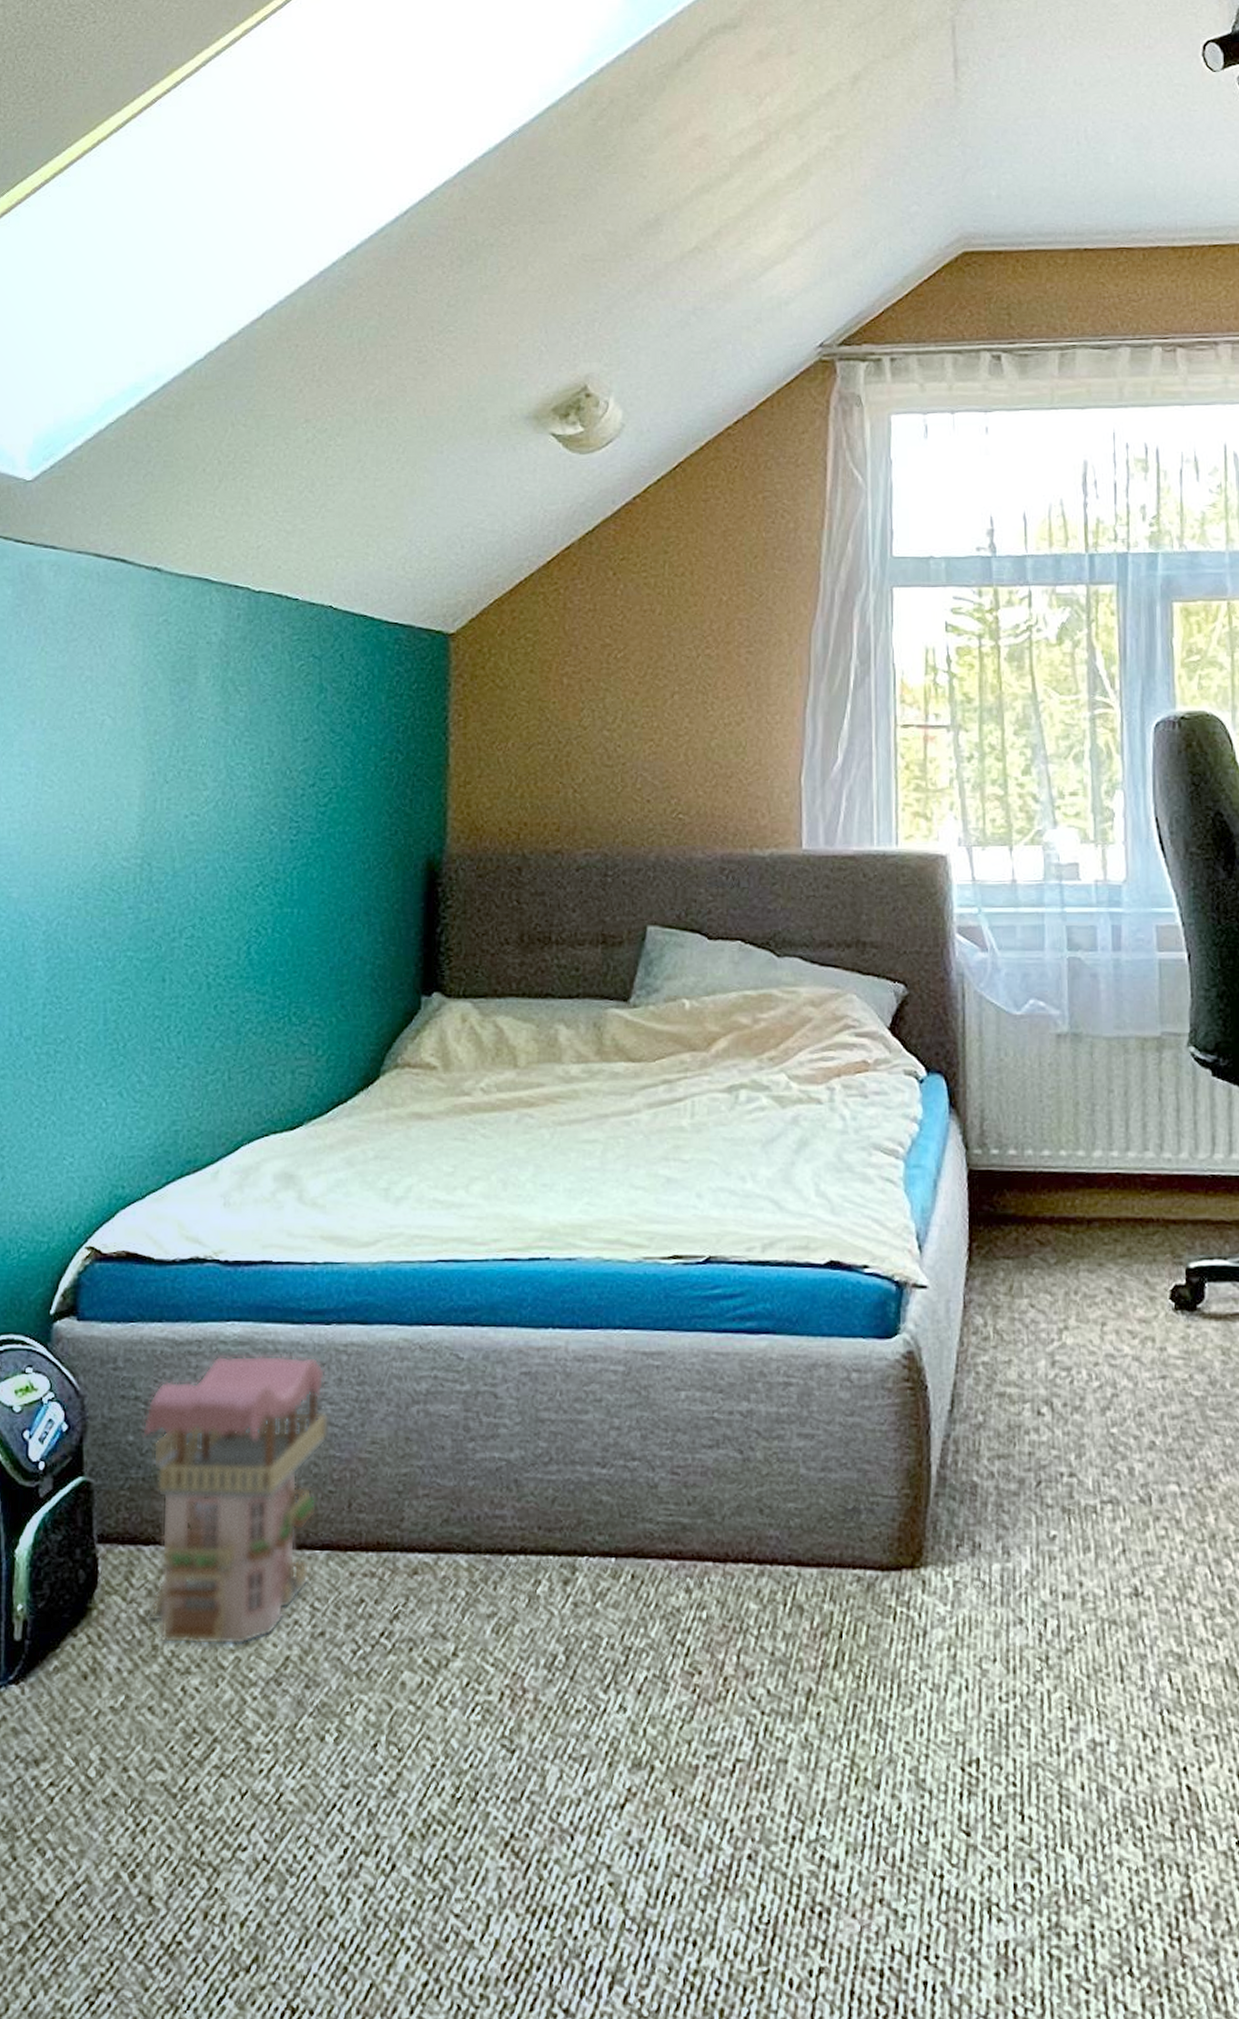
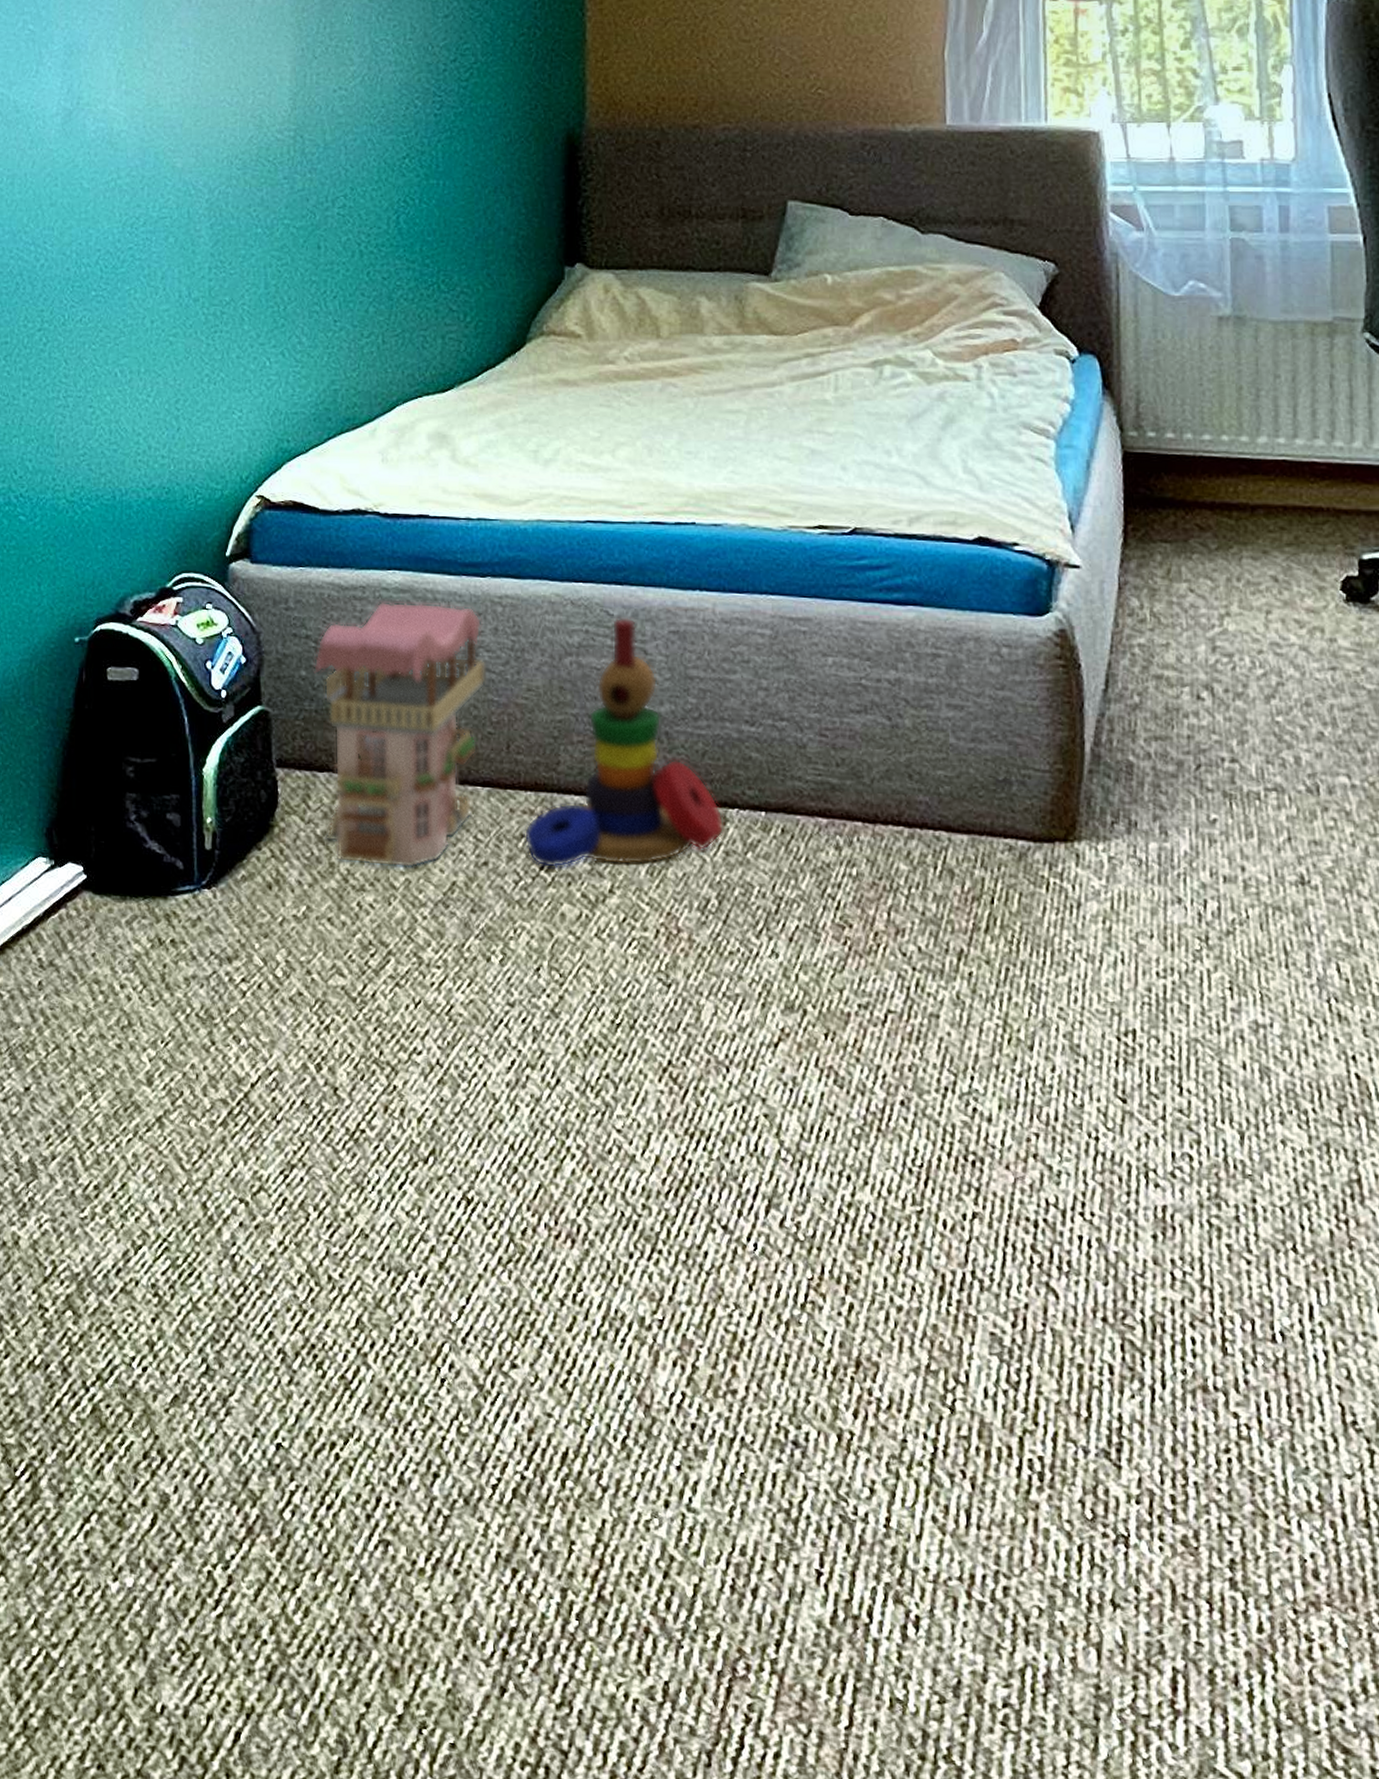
stacking toy: none [364,1360,573,1634] -> present [524,617,725,869]

